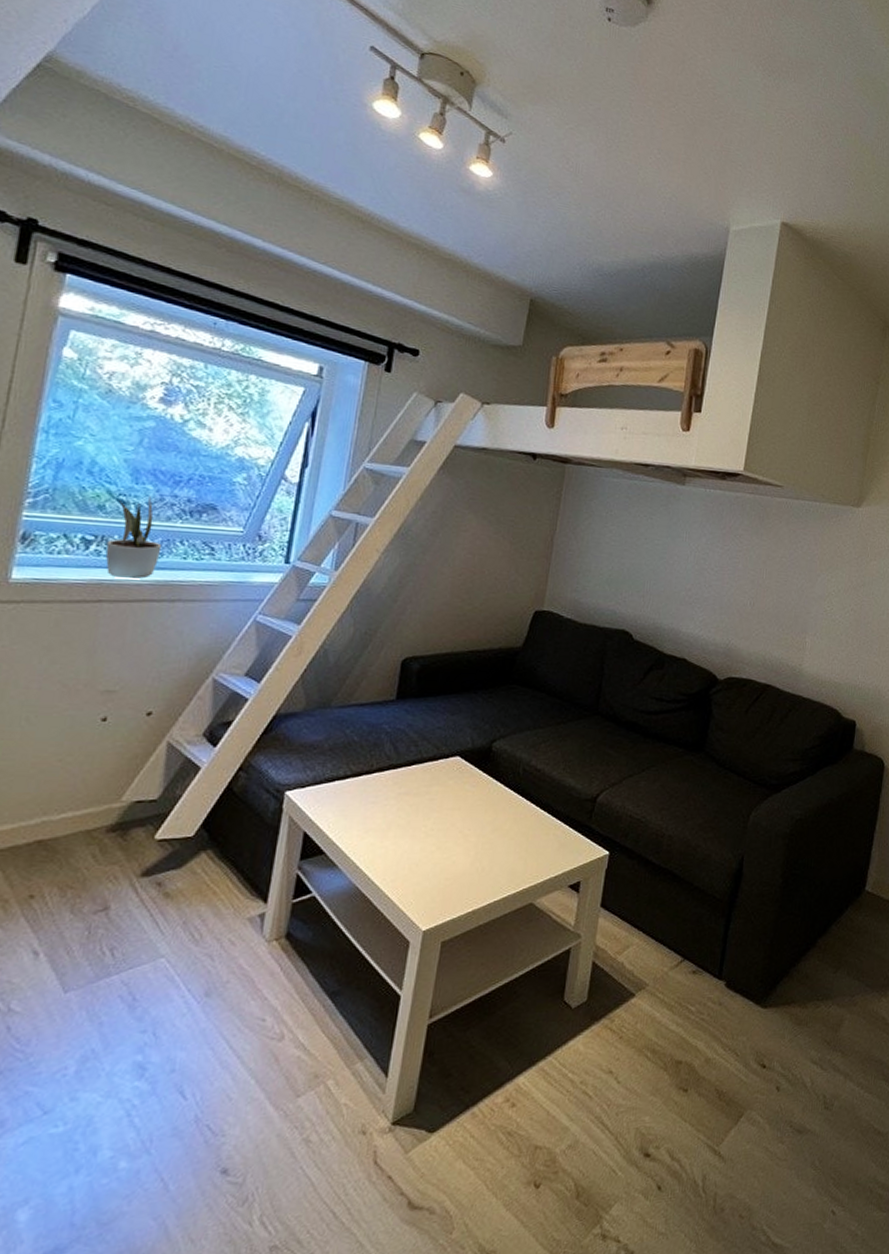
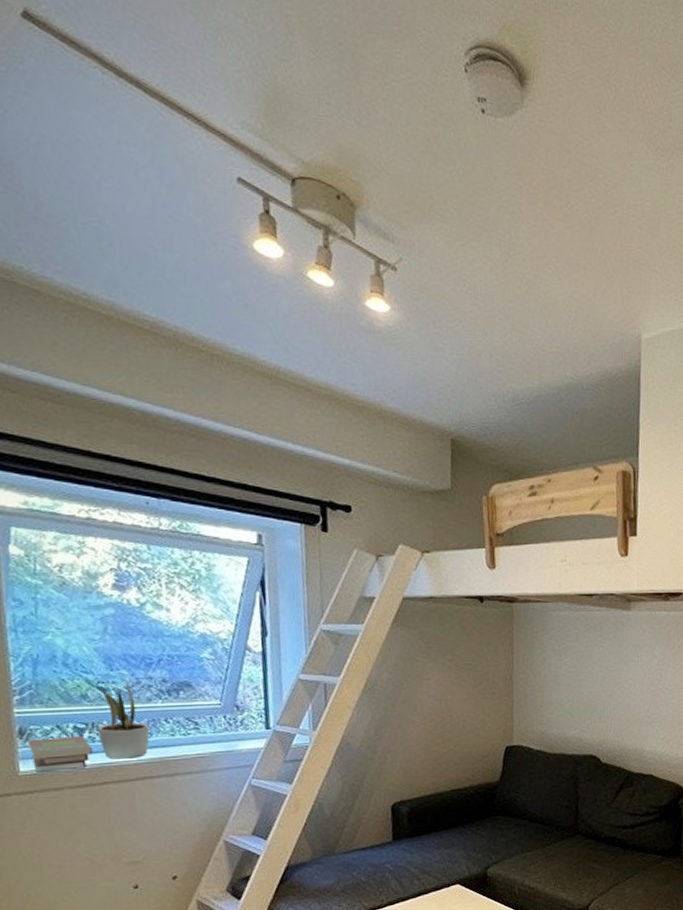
books: none [27,545,95,584] -> present [28,735,92,774]

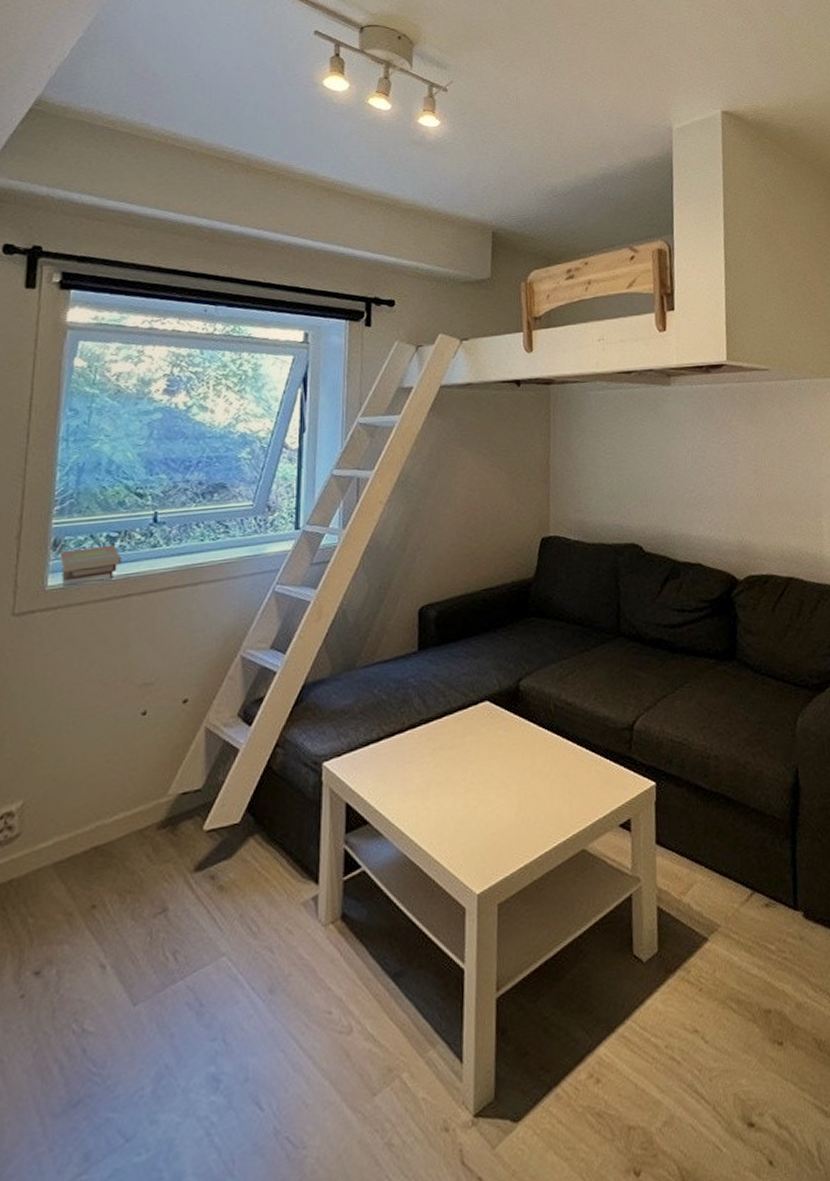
potted plant: present [97,680,150,761] -> none [129,484,180,570]

